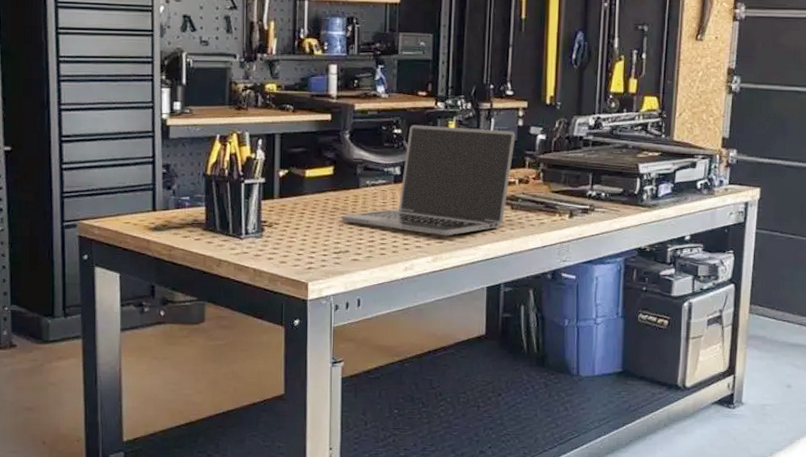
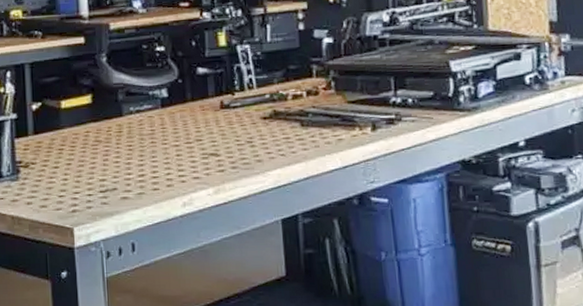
laptop: present [341,124,516,236] -> none [105,36,297,163]

